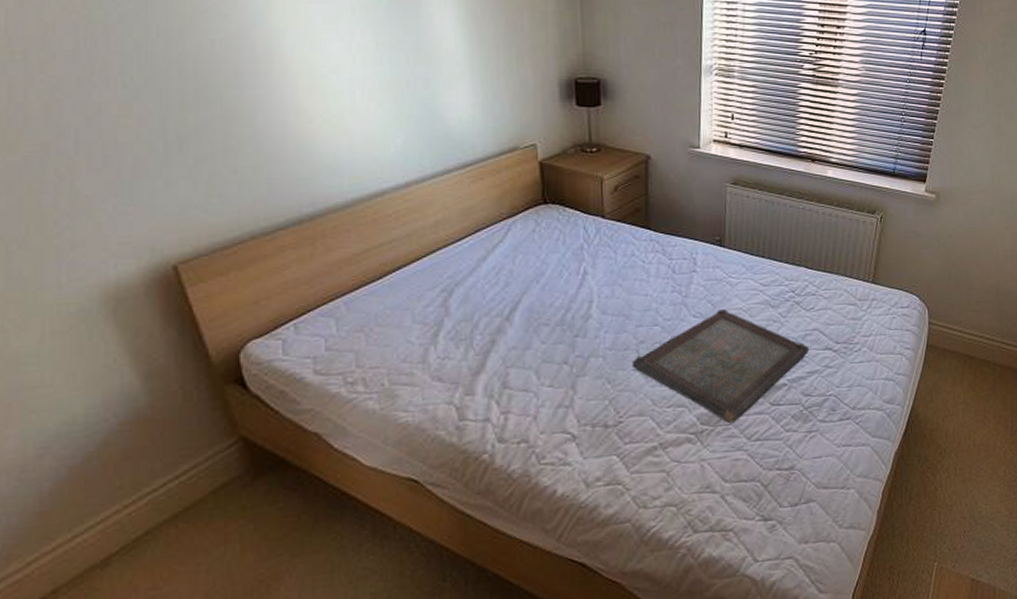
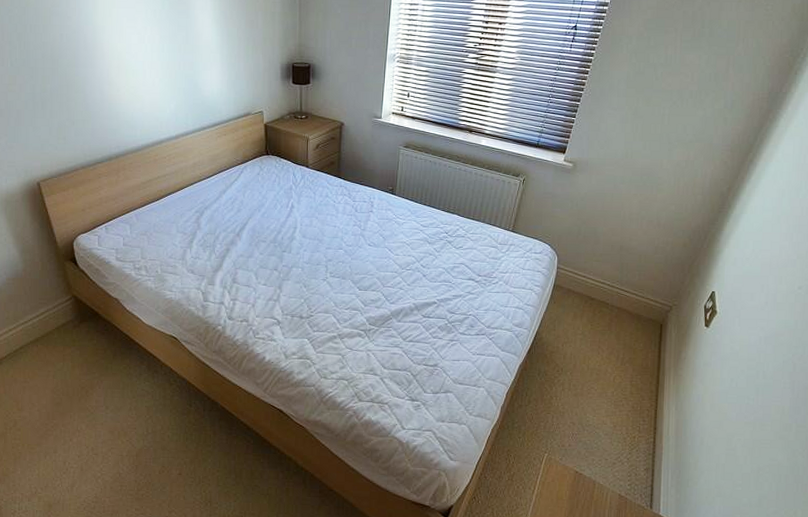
serving tray: present [632,309,810,424] -> none [322,242,457,327]

